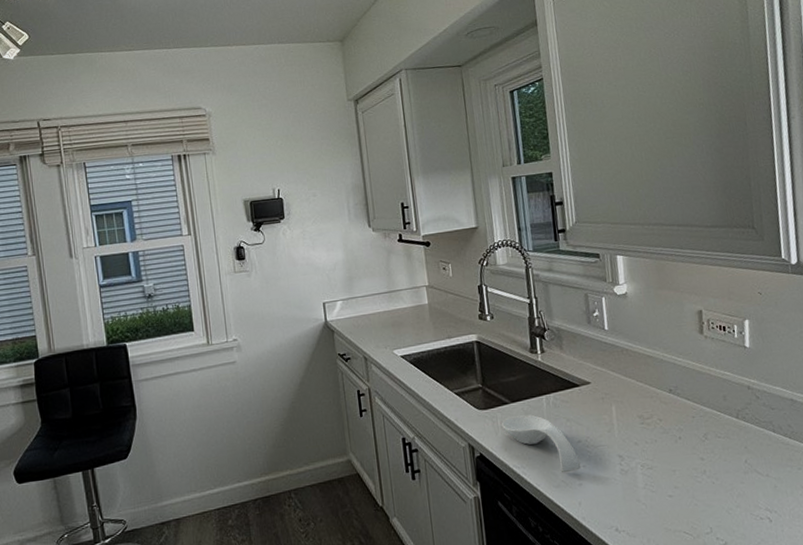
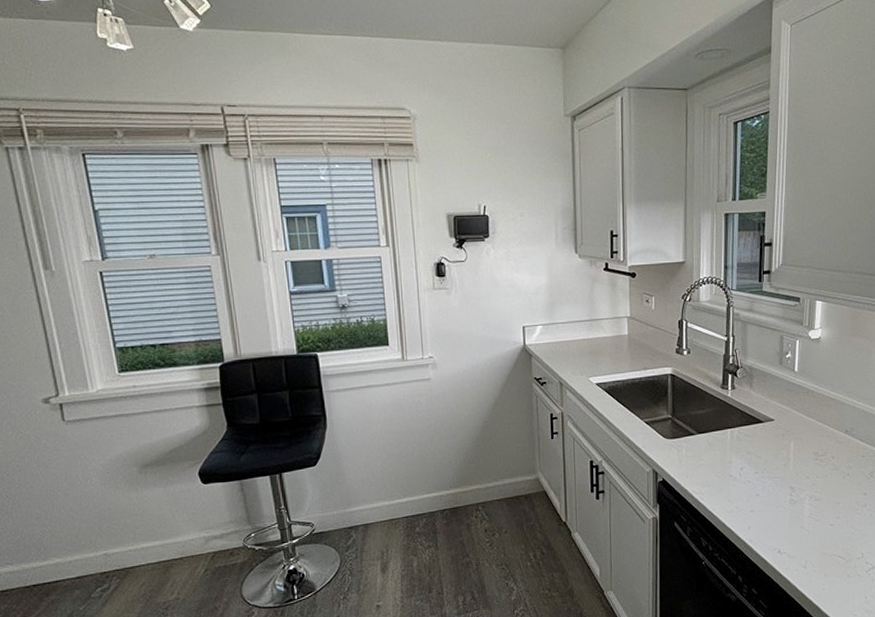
spoon rest: present [501,414,582,473] -> none [685,446,755,500]

